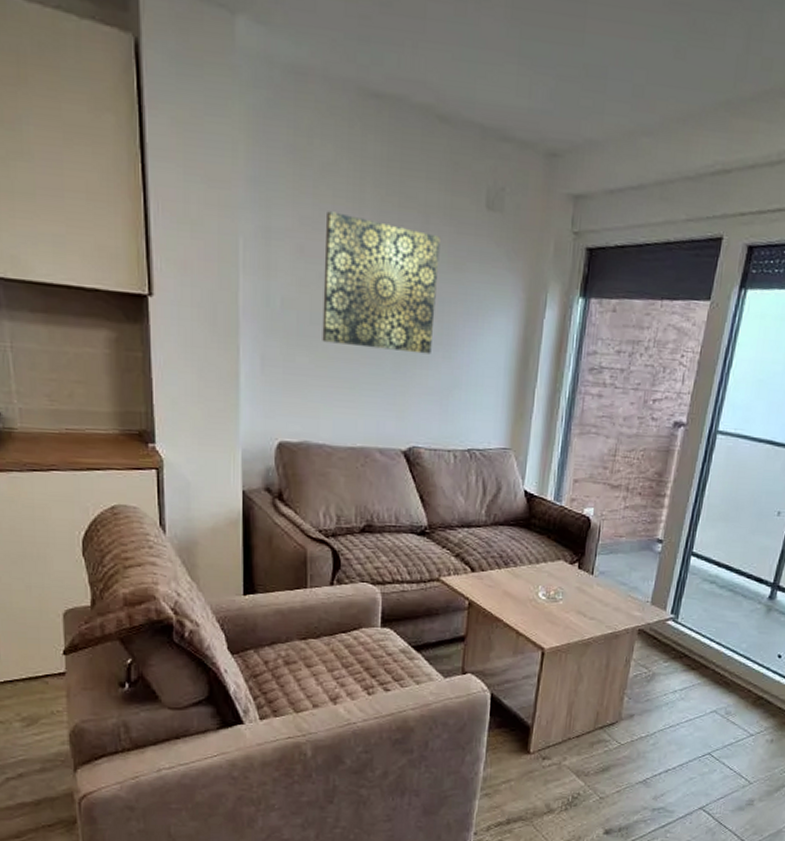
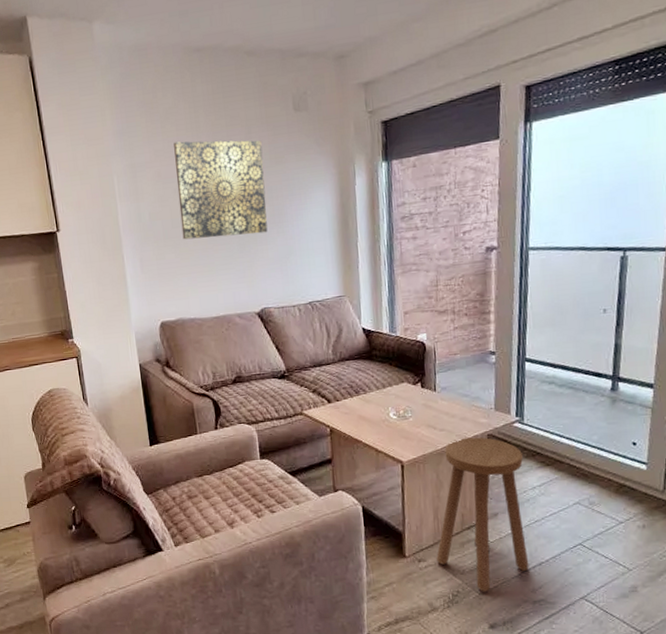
stool: none [562,630,670,796] -> present [436,437,529,592]

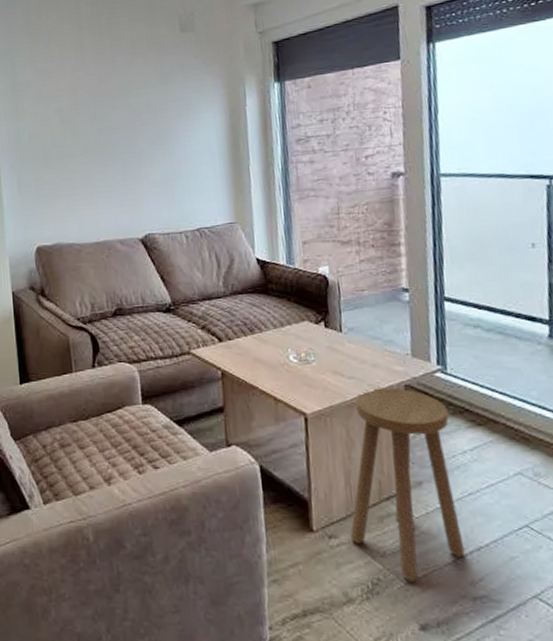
wall art: present [173,140,268,240] -> none [56,60,153,161]

